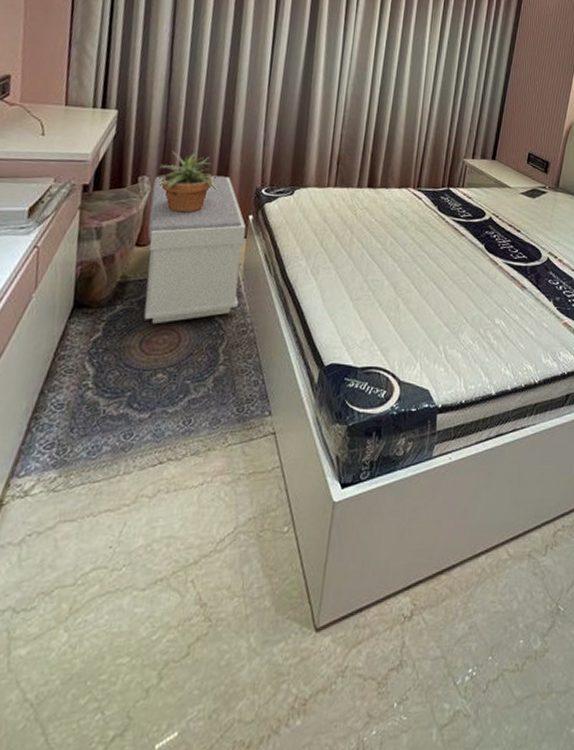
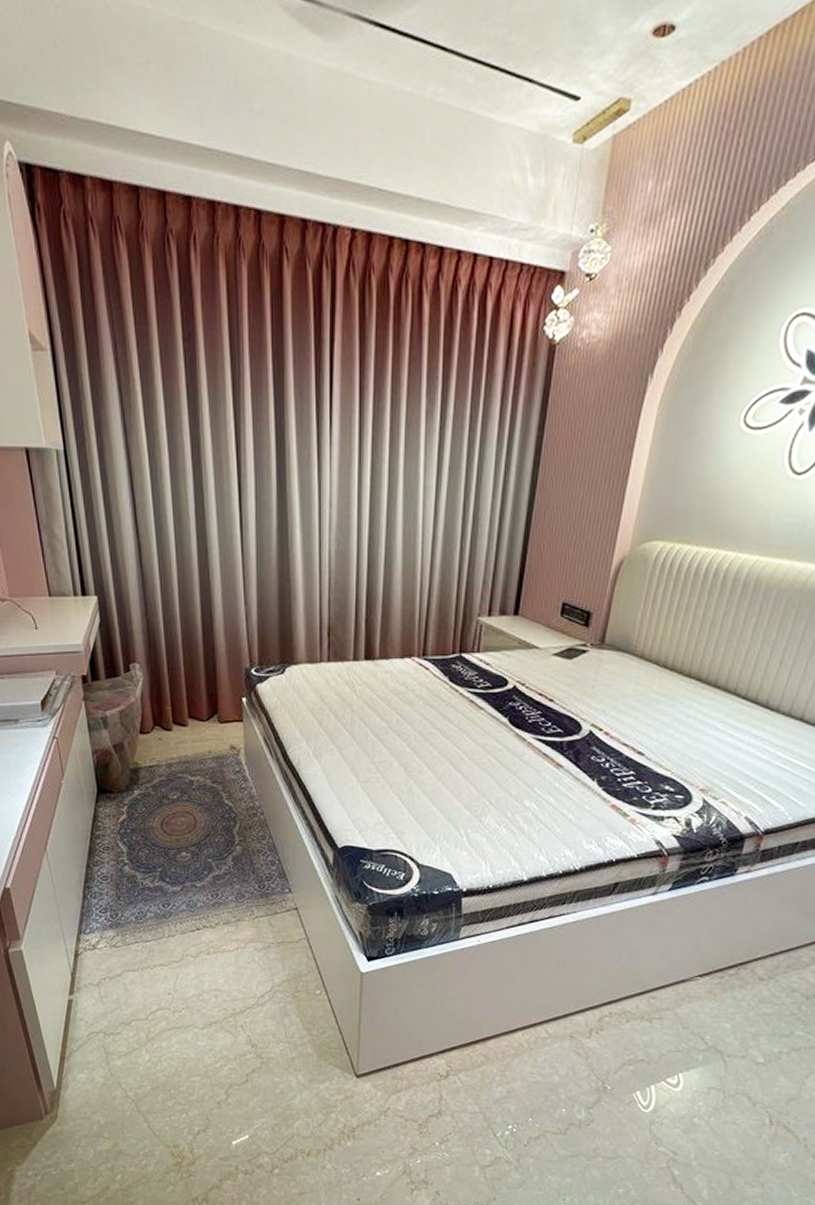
bench: present [143,175,247,325] -> none [145,658,244,808]
potted plant: present [156,150,217,213] -> none [146,633,205,698]

